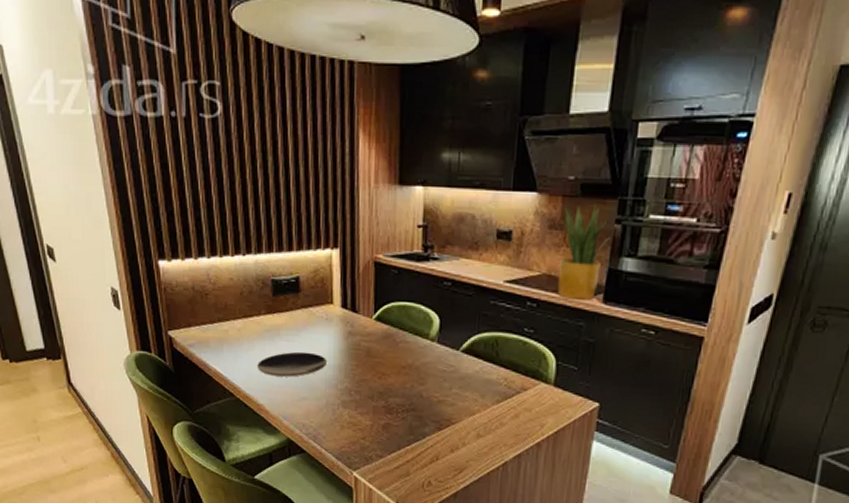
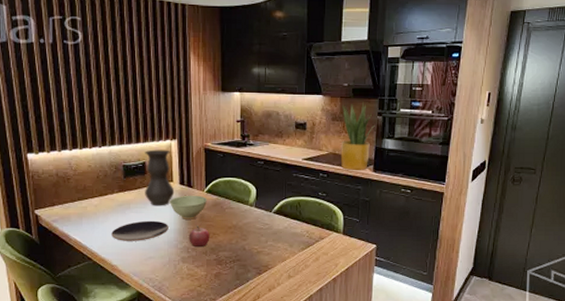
vase: none [298,261,335,335] -> present [145,149,175,206]
bowl: none [329,322,375,354] -> present [170,195,207,220]
fruit: none [351,362,378,389] -> present [189,225,210,247]

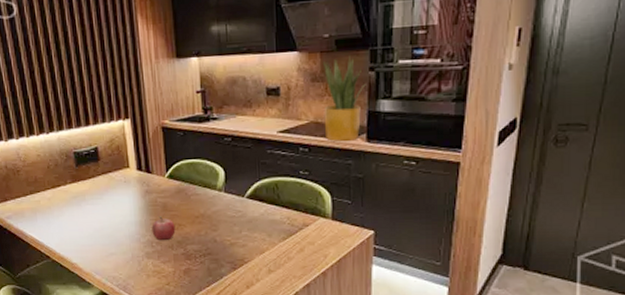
plate: present [111,220,169,241] -> none [68,212,129,237]
vase: present [145,149,175,206] -> none [96,131,132,197]
bowl: present [170,195,207,220] -> none [128,181,169,210]

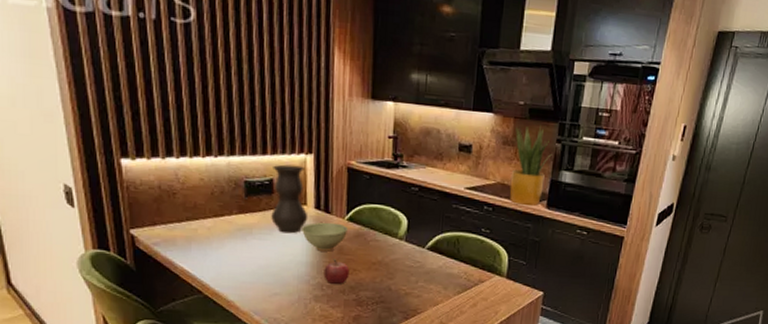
vase: none [96,131,132,197] -> present [271,164,308,234]
bowl: none [128,181,169,210] -> present [302,222,348,252]

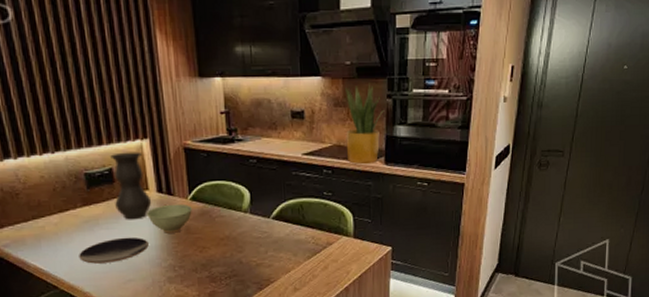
plate: none [228,249,299,274] -> present [79,237,149,264]
fruit: present [323,259,350,284] -> none [174,239,200,264]

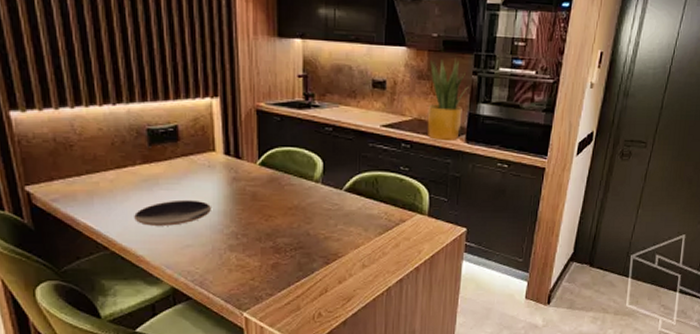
vase: present [110,151,152,220] -> none [176,109,218,182]
bowl: present [147,204,192,233] -> none [212,168,260,199]

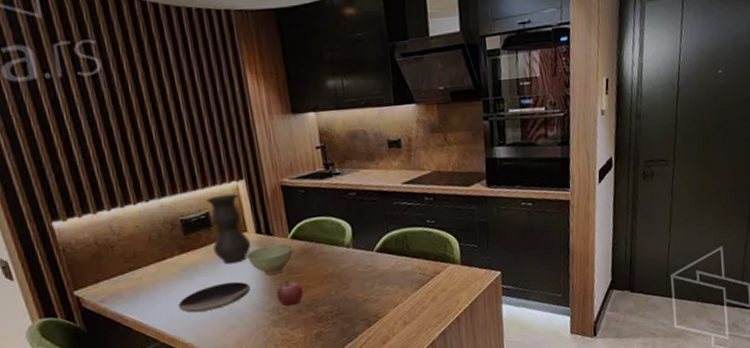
vase: none [176,109,218,182] -> present [206,193,252,265]
bowl: none [212,168,260,199] -> present [247,243,293,275]
fruit: none [237,206,265,232] -> present [276,280,304,306]
planter: present [426,57,469,142] -> none [441,106,482,190]

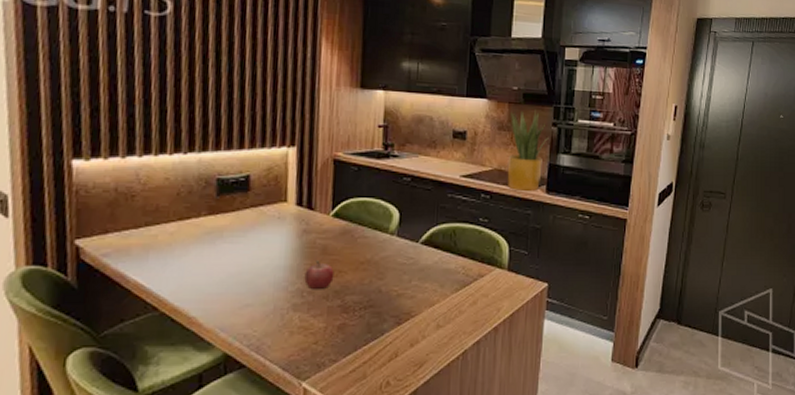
plate: present [178,281,250,313] -> none [191,254,277,283]
vase: present [206,193,252,265] -> none [245,159,289,235]
bowl: present [247,243,293,275] -> none [281,219,333,252]
planter: none [441,106,482,190] -> present [506,109,549,192]

